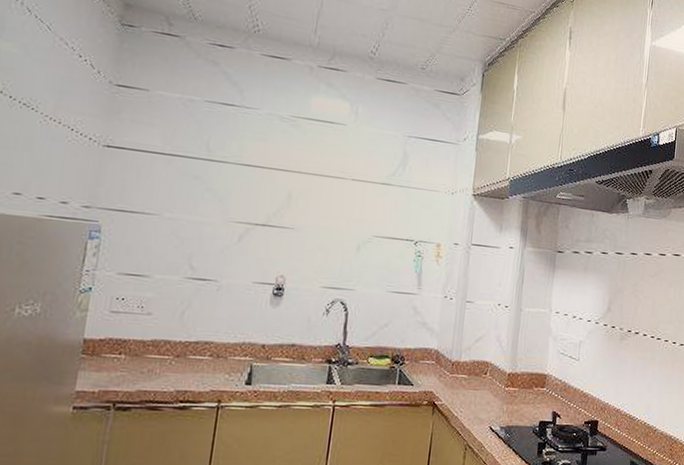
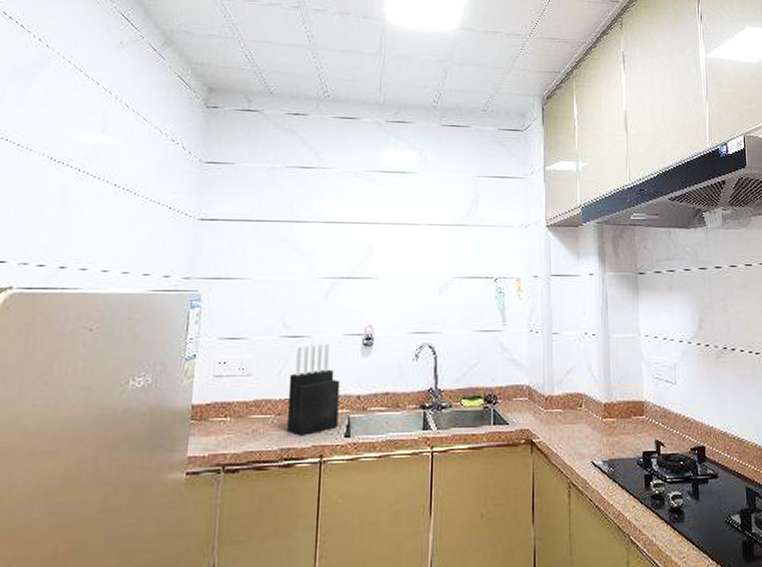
knife block: none [185,289,246,380] -> present [287,344,340,436]

